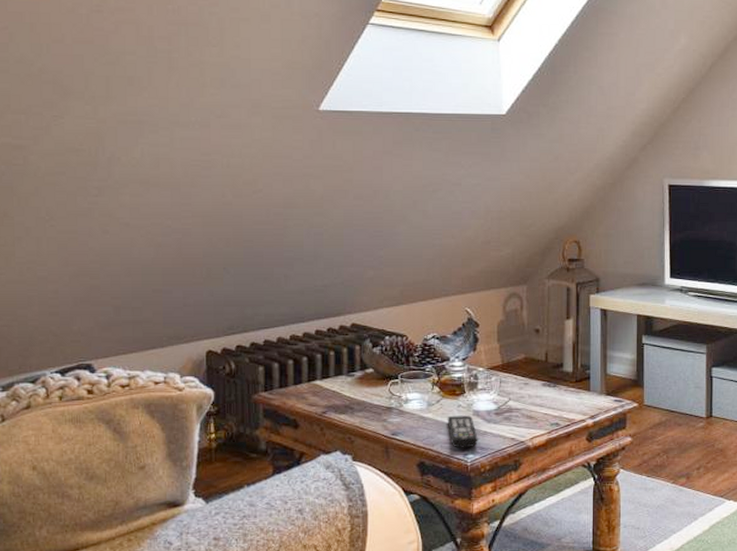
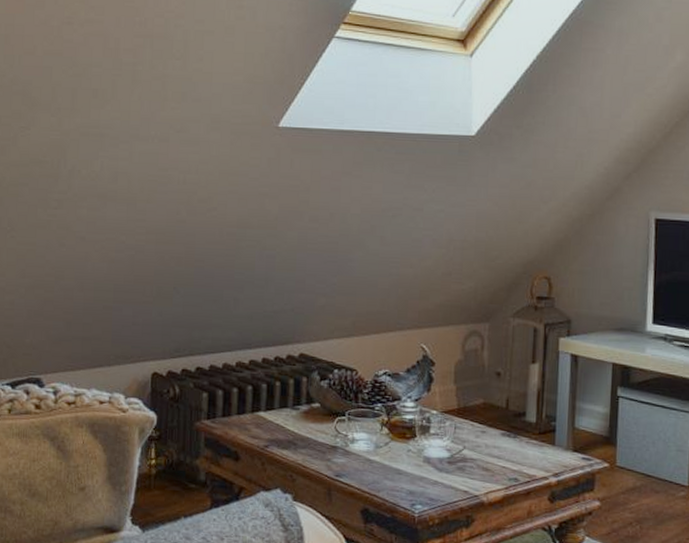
remote control: present [447,415,478,448] -> none [395,460,428,498]

